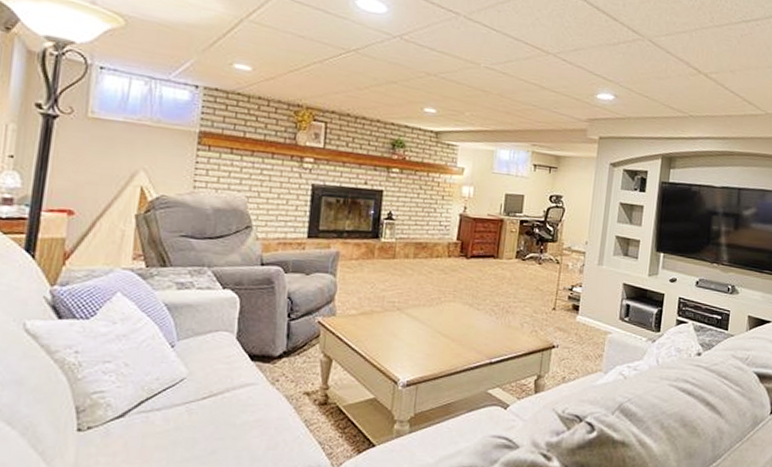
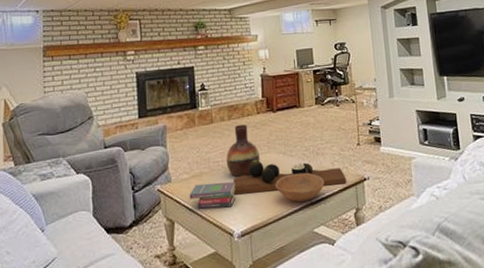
books: none [354,323,410,353] -> present [189,182,236,209]
vase: none [403,266,443,324] -> present [226,124,260,178]
decorative tray: none [405,306,534,348] -> present [233,159,347,195]
bowl: none [454,328,510,360] -> present [275,172,325,202]

